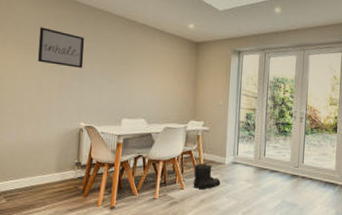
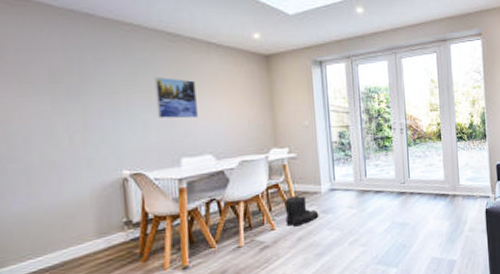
wall art: present [37,27,85,69] -> none [38,52,114,102]
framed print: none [110,52,141,88] -> present [154,76,198,119]

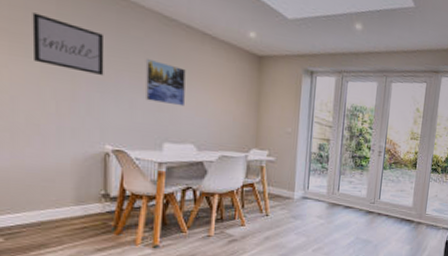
wall art: none [38,52,114,102] -> present [32,12,105,76]
boots: present [284,196,319,227] -> none [256,198,289,227]

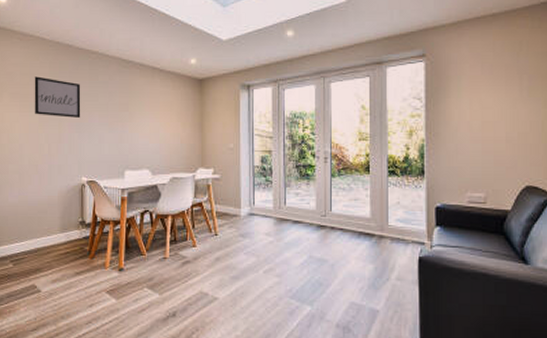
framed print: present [144,58,186,107] -> none [110,98,140,136]

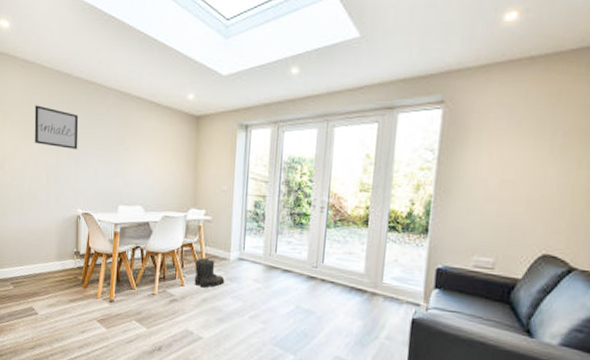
boots: none [206,217,237,247] -> present [194,258,225,288]

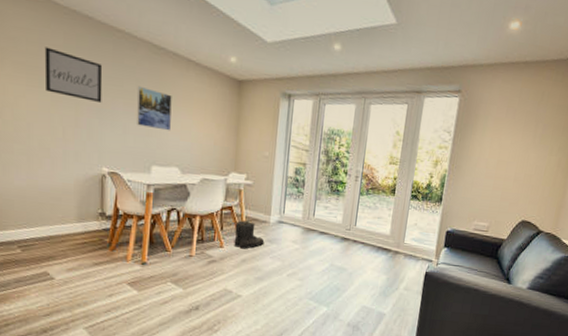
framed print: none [105,131,136,171] -> present [136,85,172,131]

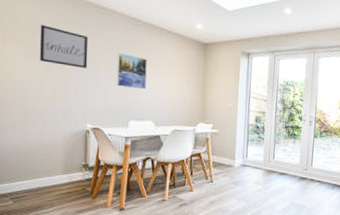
boots: present [234,220,265,249] -> none [202,166,230,192]

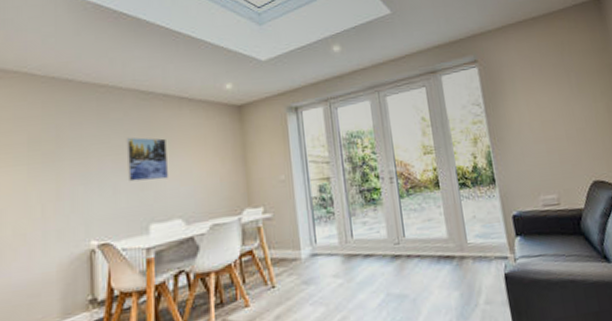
wall art: present [39,24,89,69] -> none [20,120,87,169]

